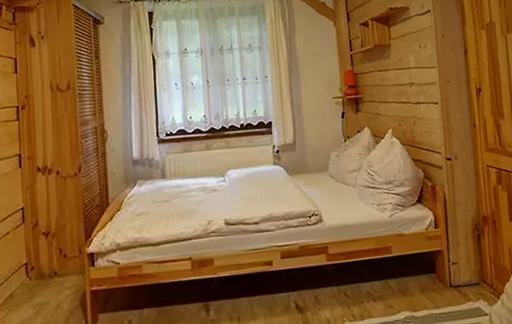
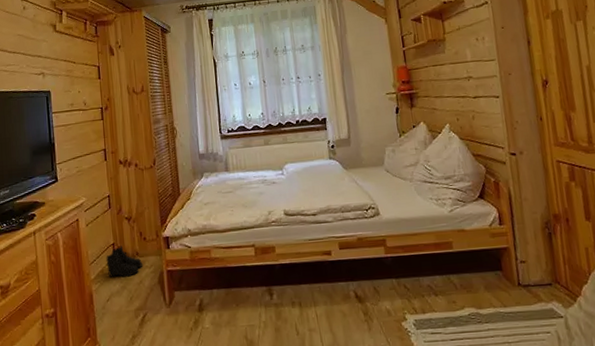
boots: none [15,265,62,302] -> present [105,246,143,278]

